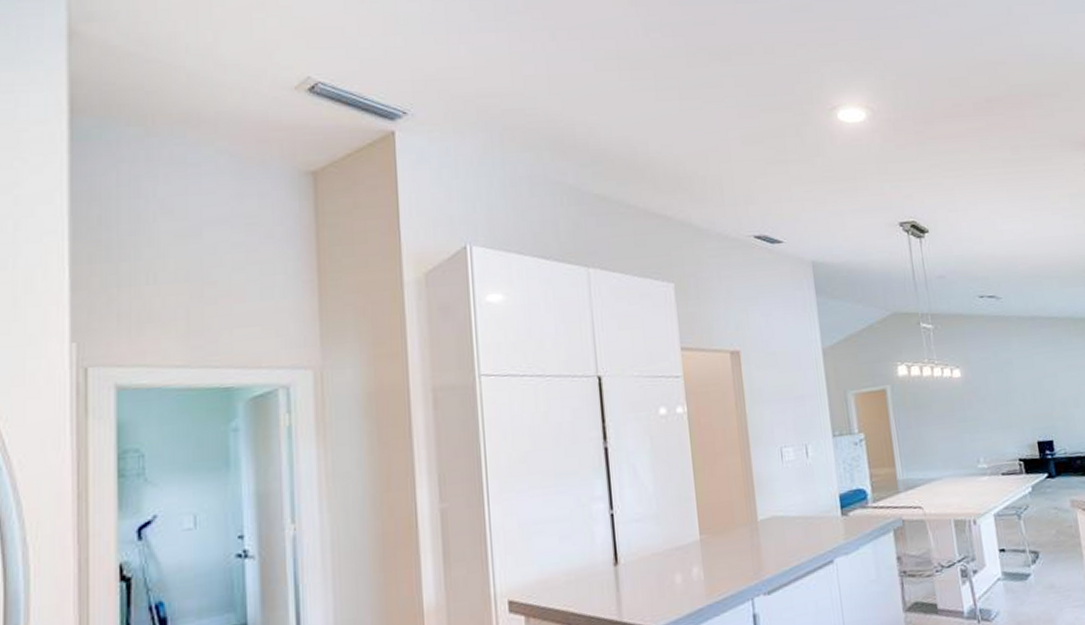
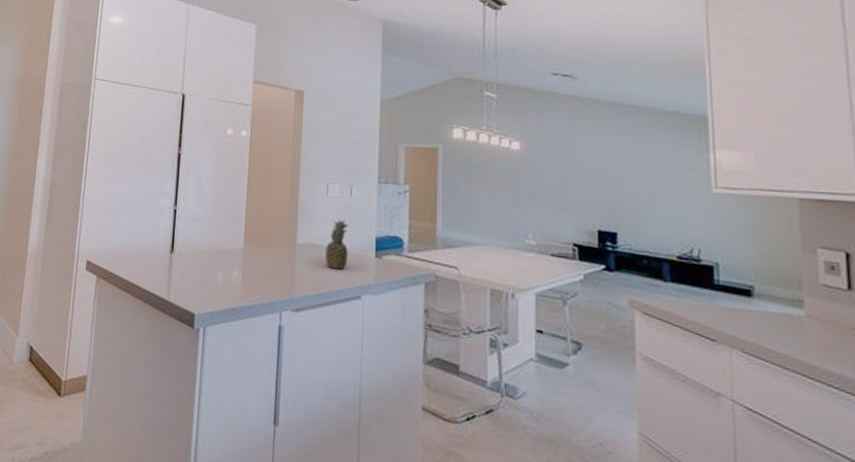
fruit: none [789,483,815,540] -> present [325,219,349,271]

